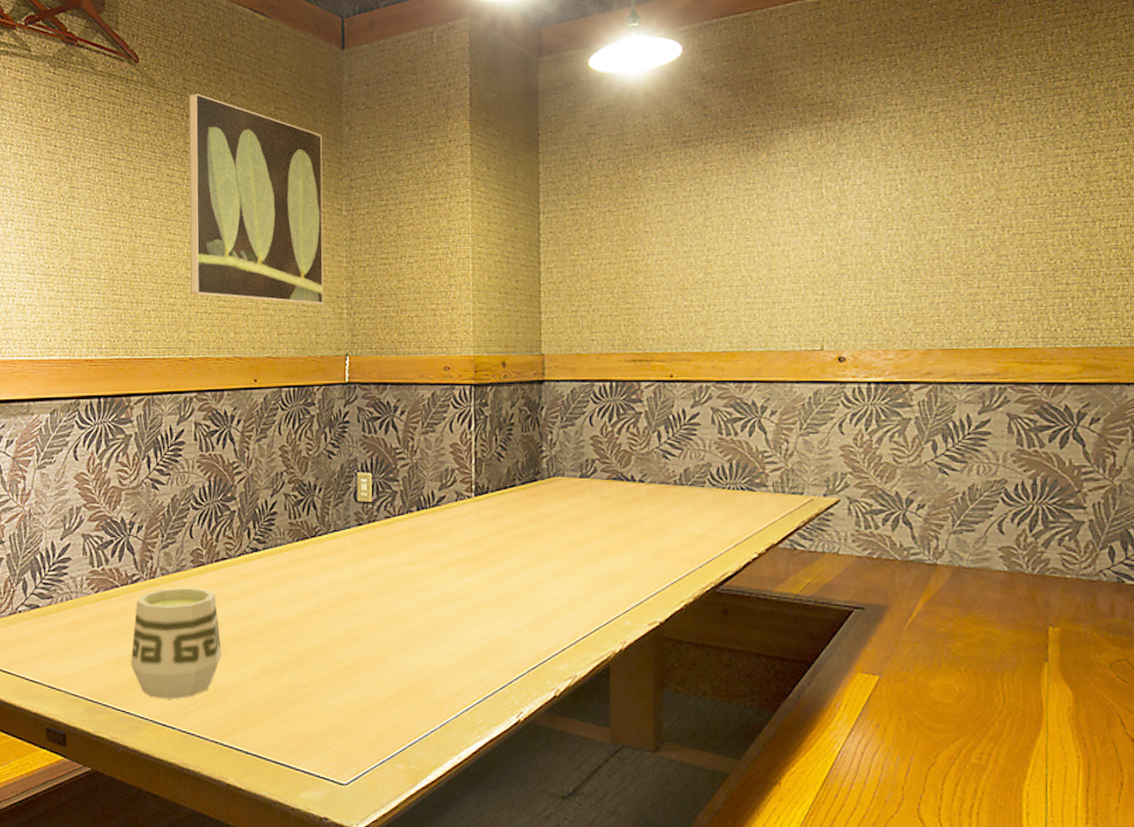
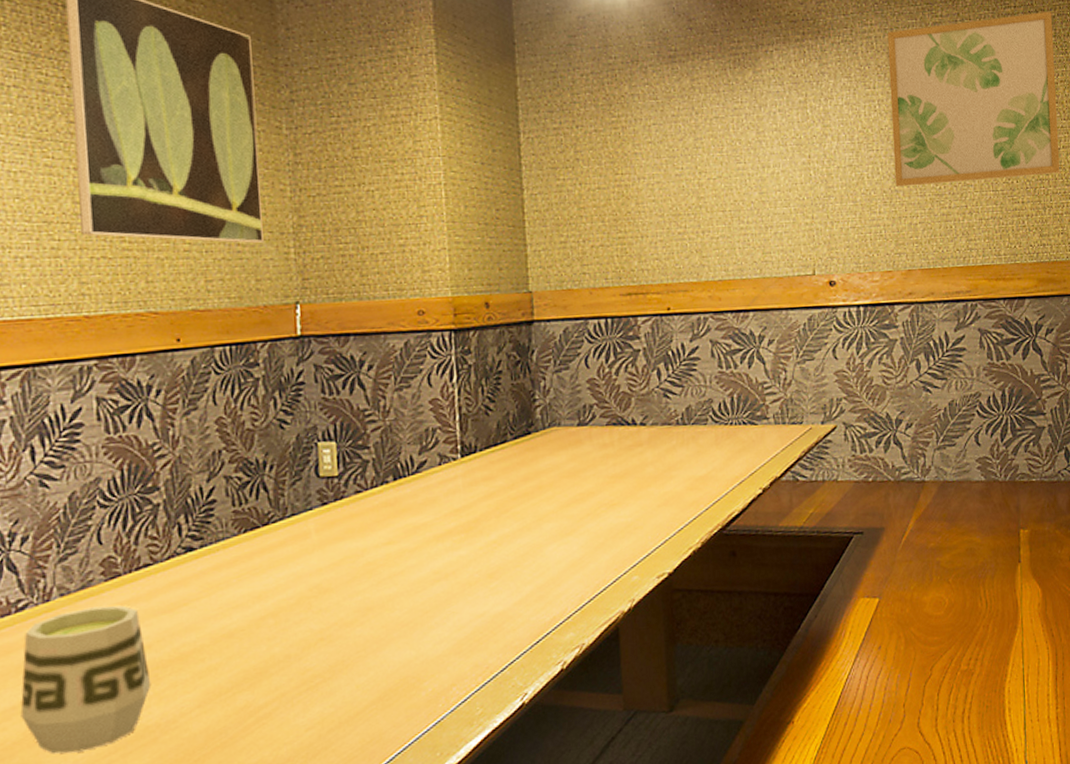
wall art: none [913,82,1116,266] -> present [887,11,1060,187]

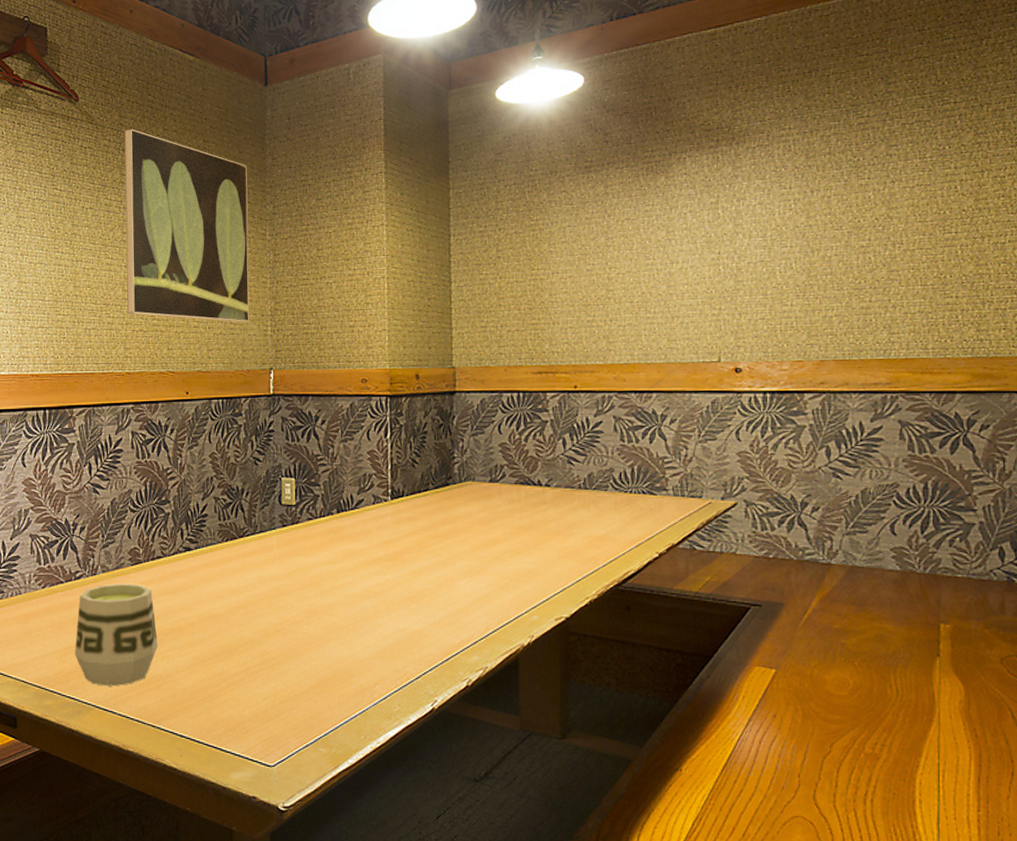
wall art: present [887,11,1060,187] -> none [806,104,1005,281]

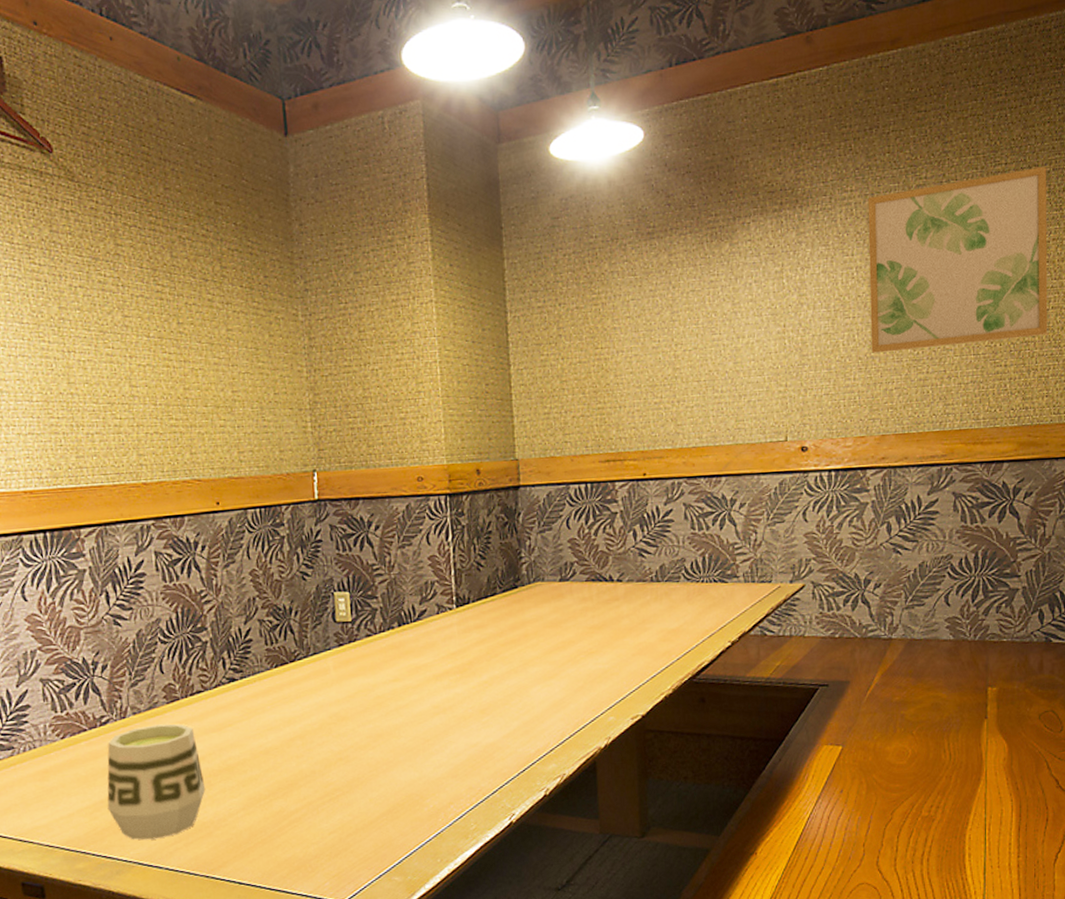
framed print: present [124,128,249,322] -> none [115,187,285,419]
wall art: none [806,104,1005,281] -> present [867,166,1048,353]

